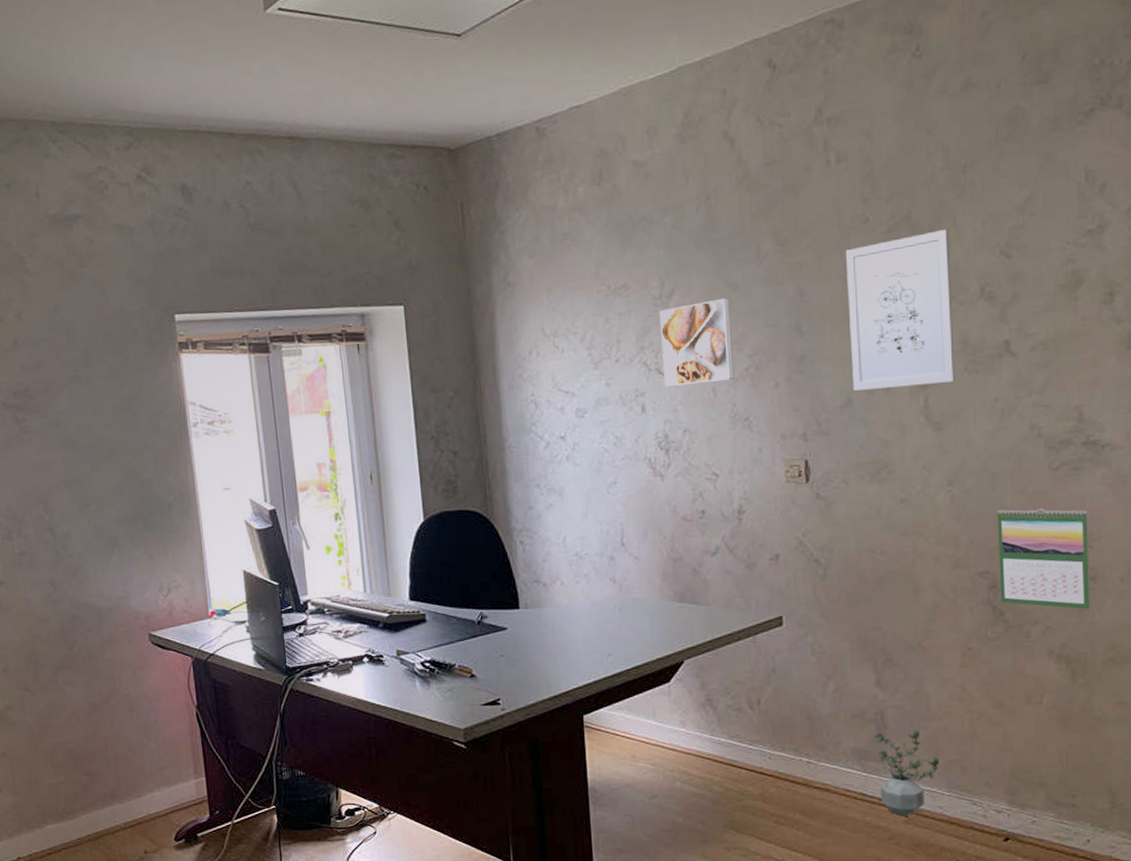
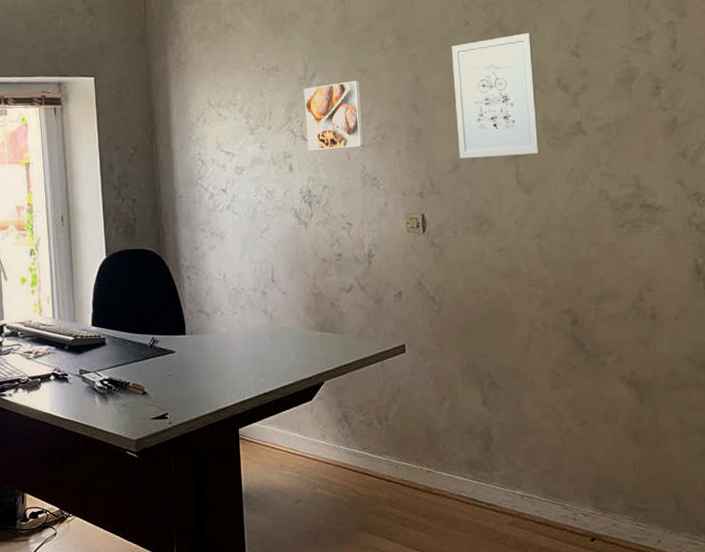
potted plant: present [874,729,940,817] -> none [482,443,536,519]
calendar: present [997,509,1091,610] -> none [576,258,653,343]

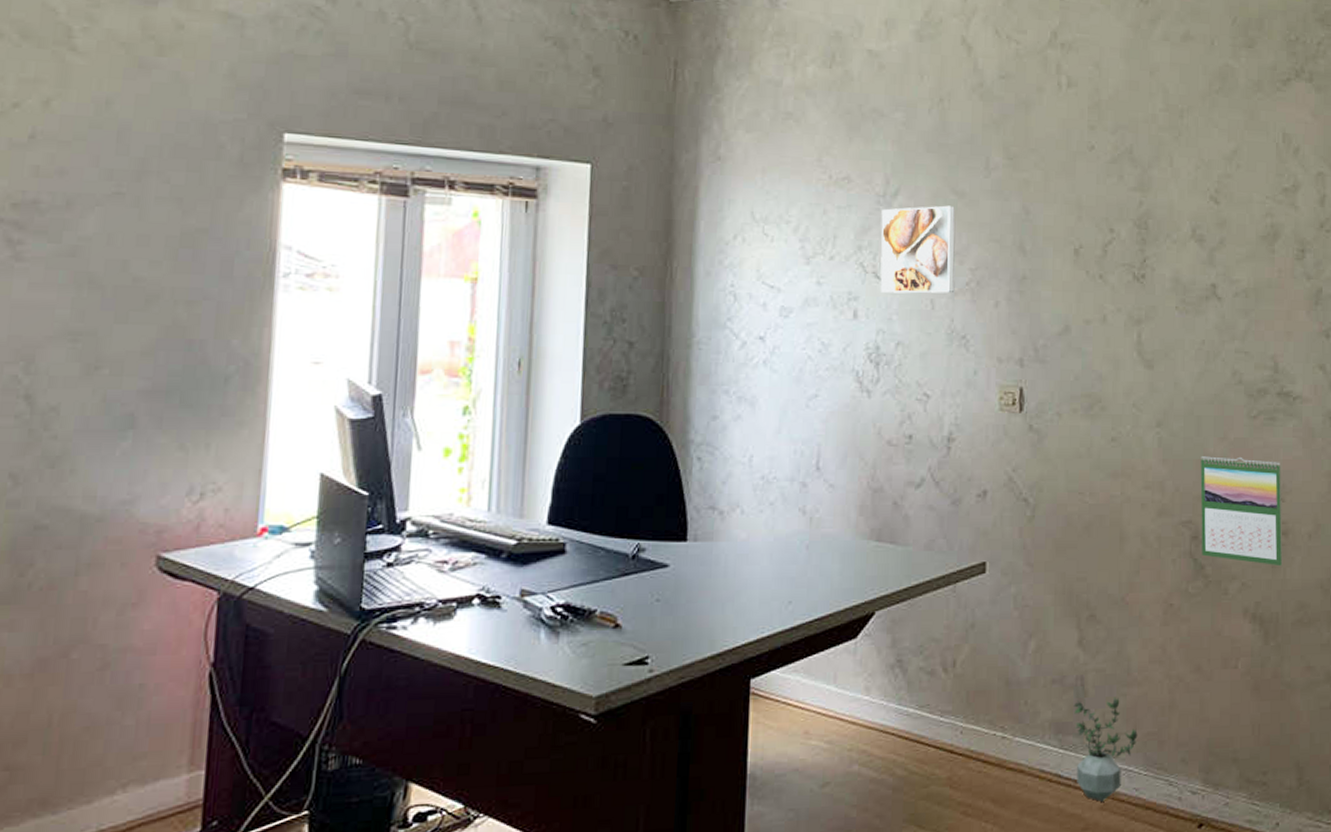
wall art: present [452,33,540,159] -> none [1071,168,1168,320]
potted plant: none [482,443,536,519] -> present [1073,696,1138,802]
calendar: none [576,258,653,343] -> present [1200,456,1283,567]

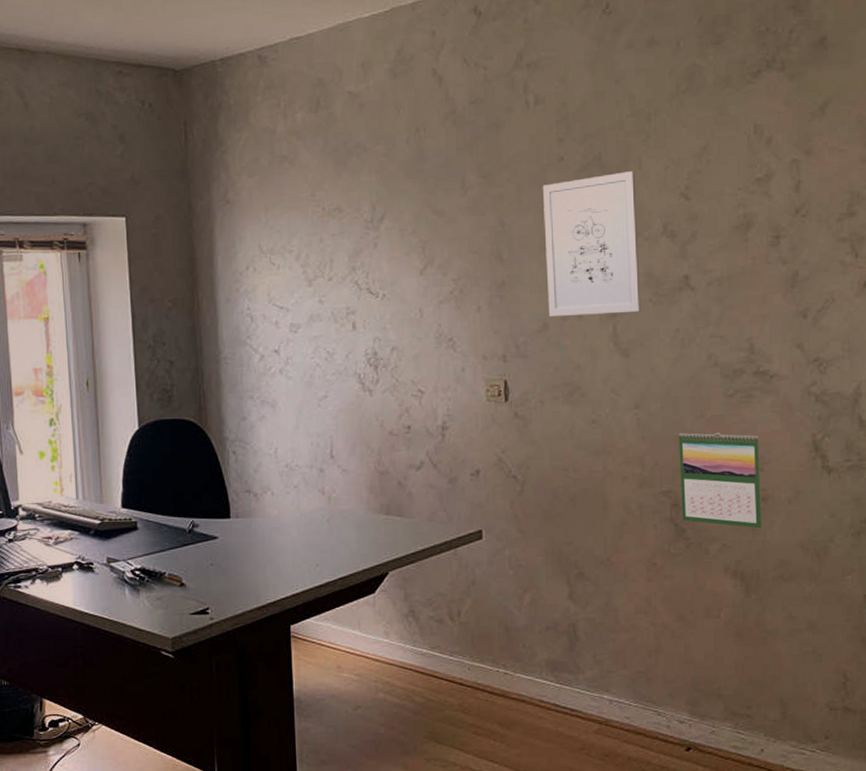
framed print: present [880,205,956,294] -> none [370,224,440,306]
wall art: none [1071,168,1168,320] -> present [543,171,642,318]
potted plant: present [1073,696,1138,802] -> none [567,641,627,727]

